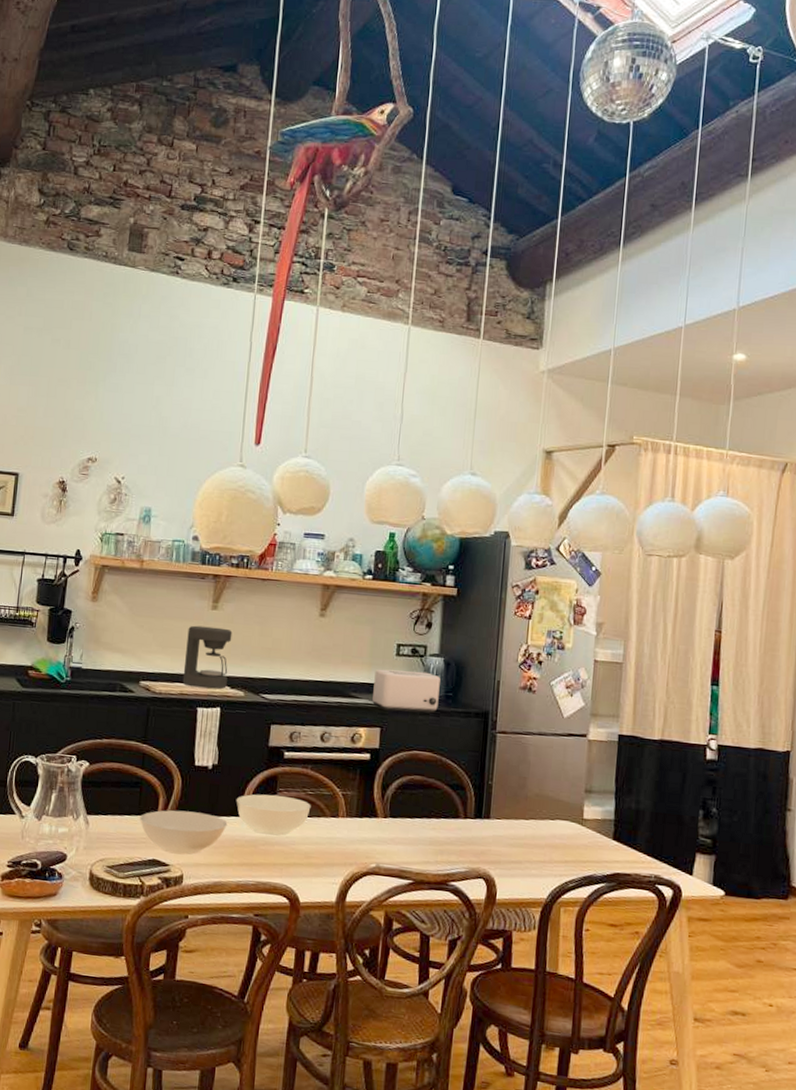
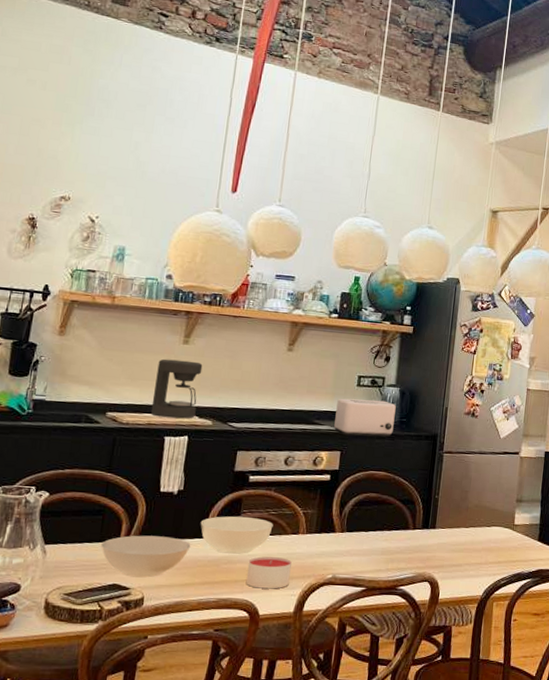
candle: none [284,839,332,876] -> present [245,556,292,589]

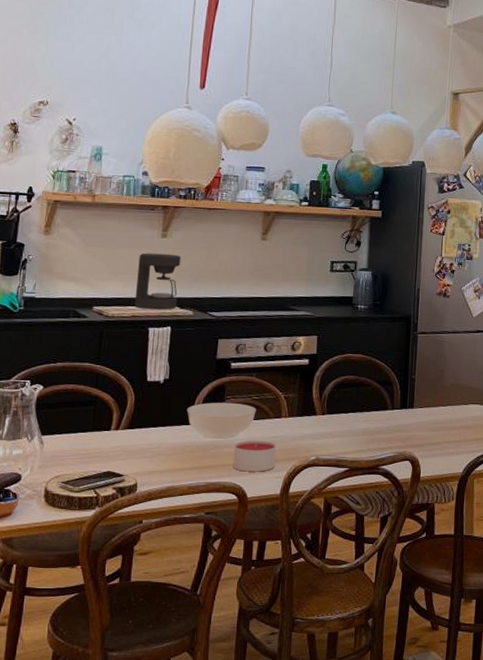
bowl: present [101,535,191,578] -> none [94,424,179,465]
toaster: present [334,398,396,438] -> none [310,284,369,321]

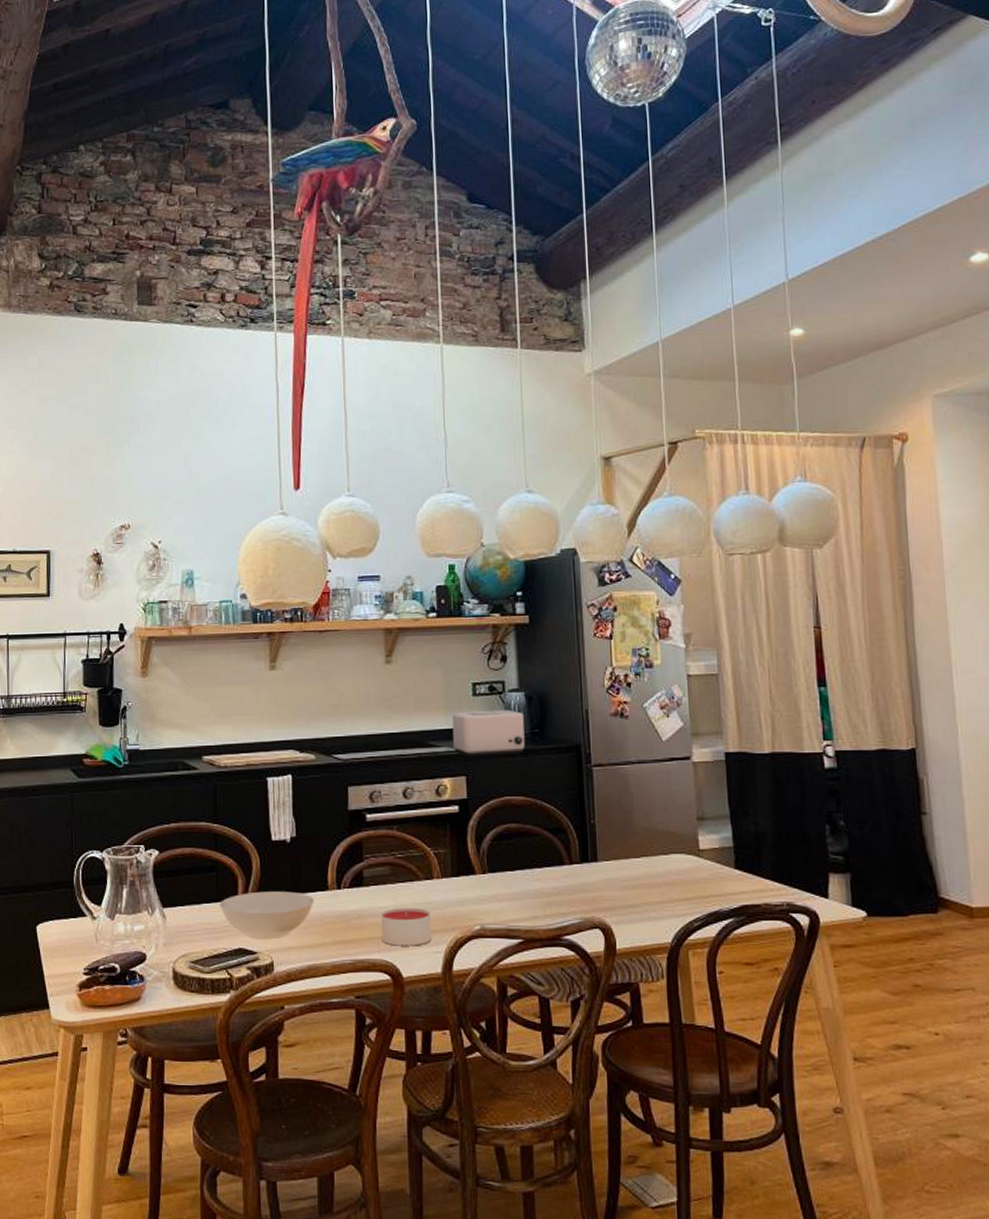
bowl: none [94,424,179,465] -> present [220,891,315,940]
coffee maker: present [134,253,181,310] -> none [247,688,296,756]
bowl: present [186,402,256,440] -> none [320,862,402,908]
toaster: none [310,284,369,321] -> present [452,709,525,756]

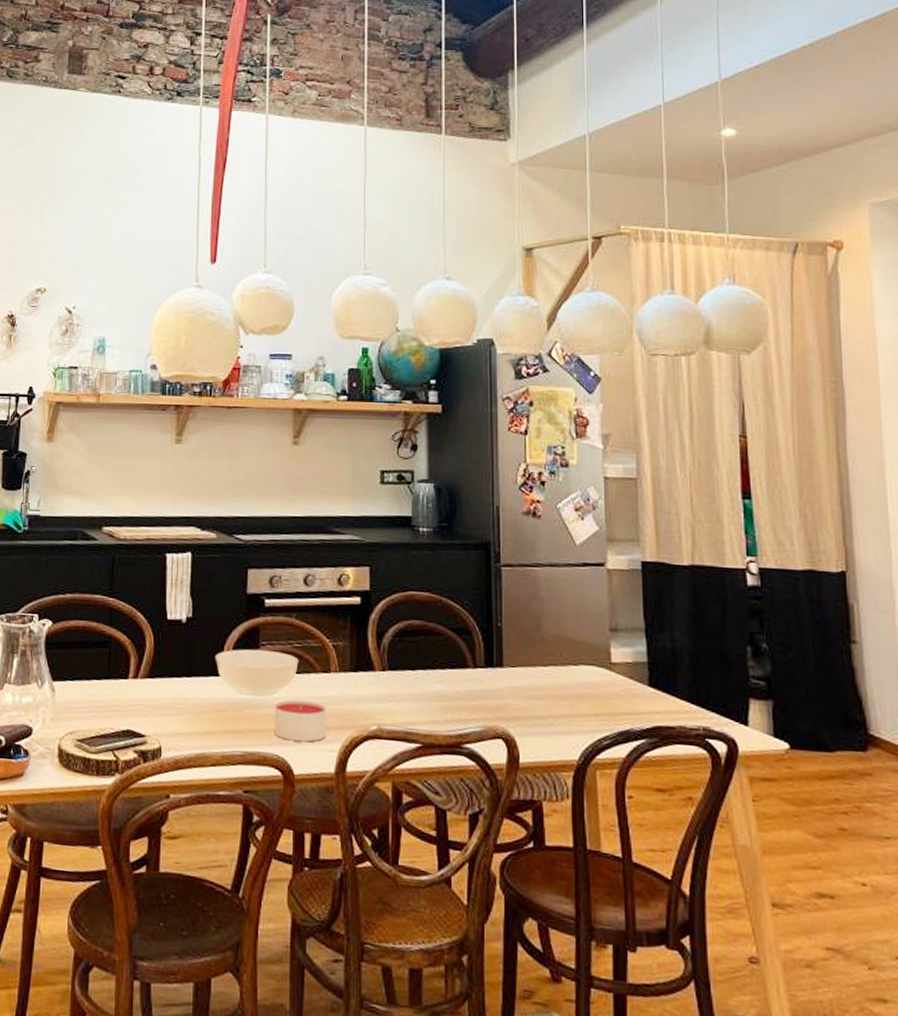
bowl: present [220,891,315,940] -> none [110,671,207,724]
bowl: none [320,862,402,908] -> present [215,649,299,698]
toaster: present [452,709,525,756] -> none [358,499,432,548]

